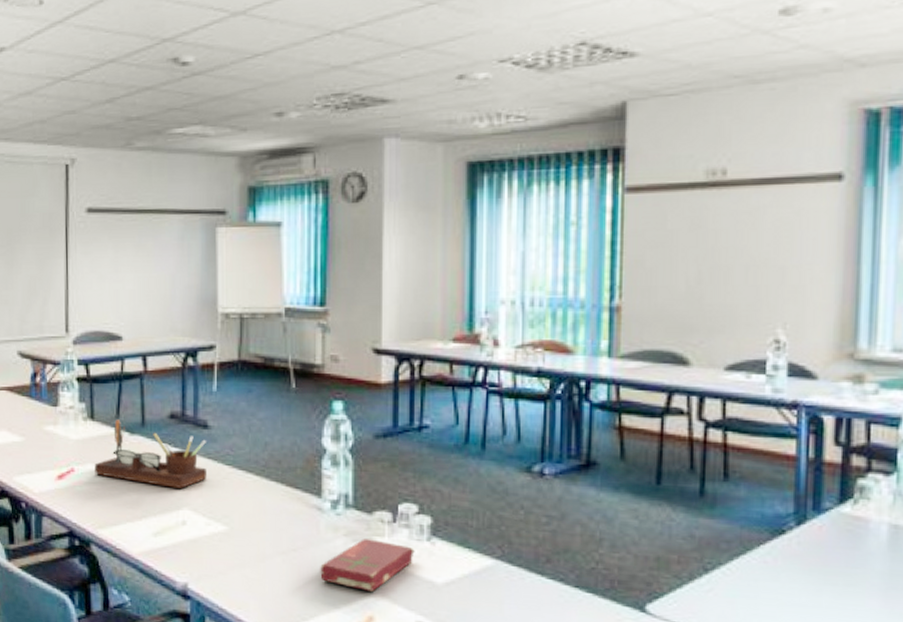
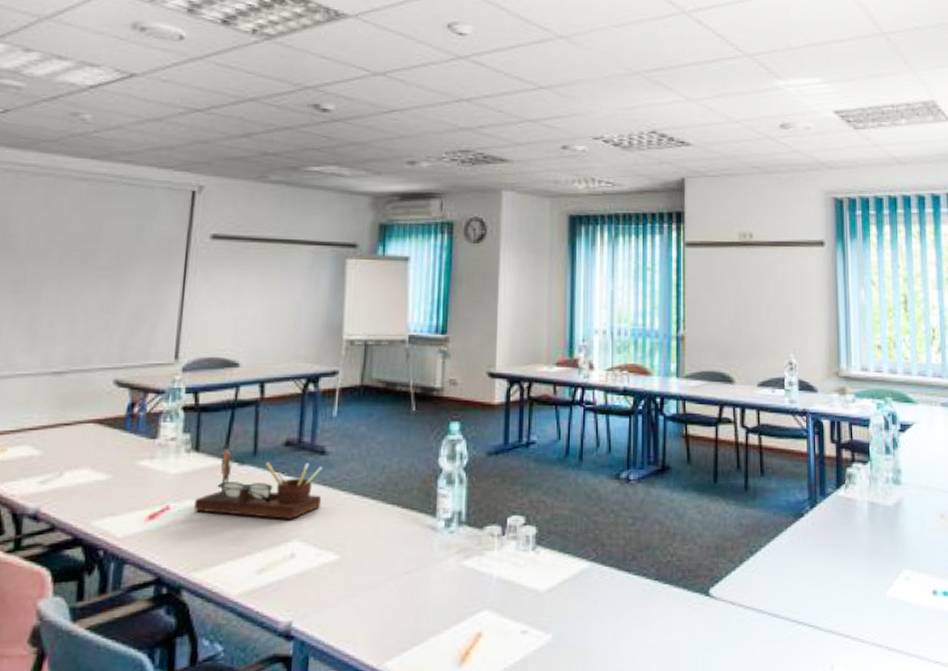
book: present [320,539,415,592] -> none [432,554,521,607]

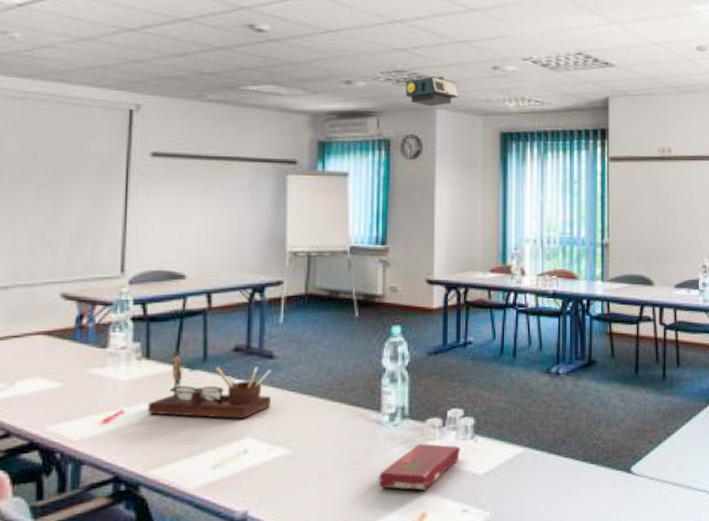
book: none [432,554,521,607] -> present [379,443,461,491]
projector: none [470,156,526,188] -> present [405,76,459,107]

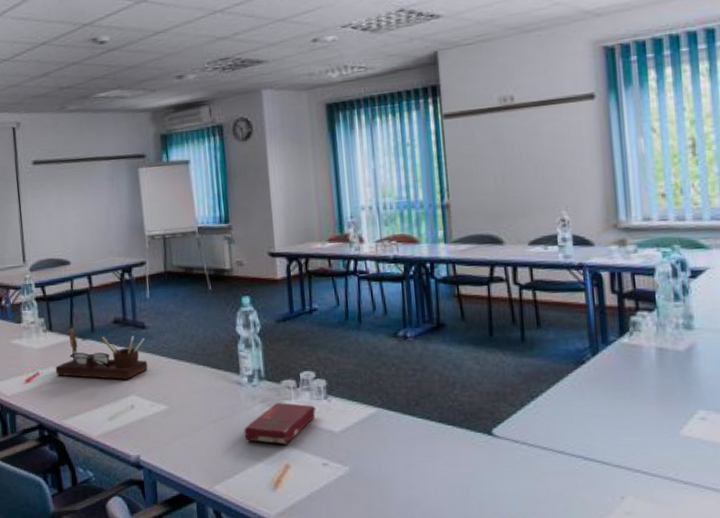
projector: present [405,76,459,107] -> none [231,57,282,89]

